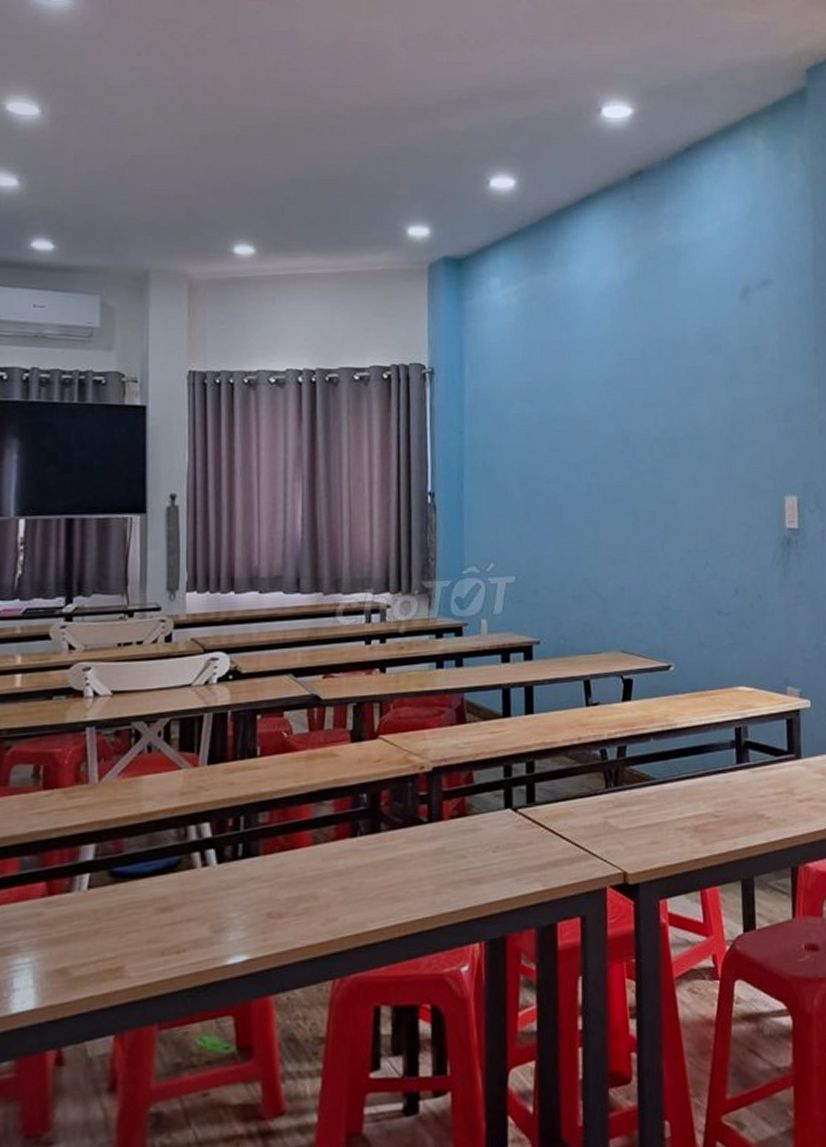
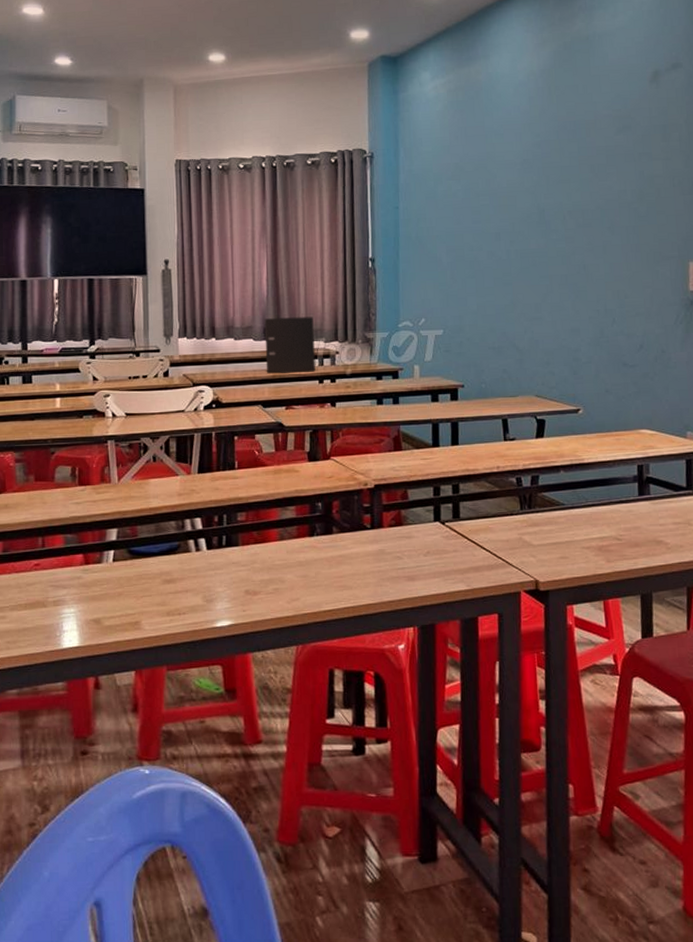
binder: none [297,563,361,635] -> present [264,316,316,374]

